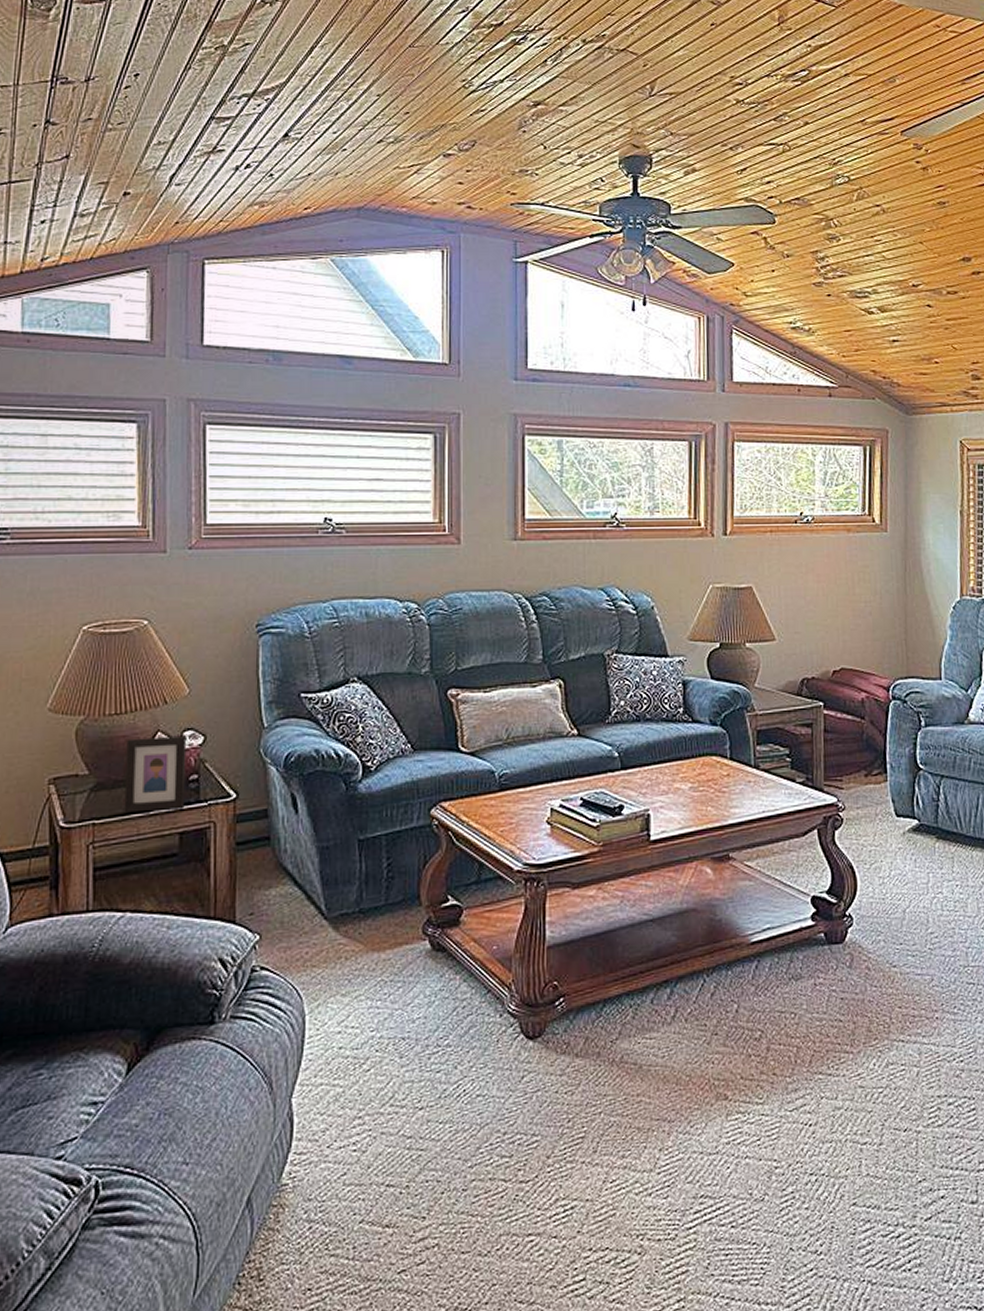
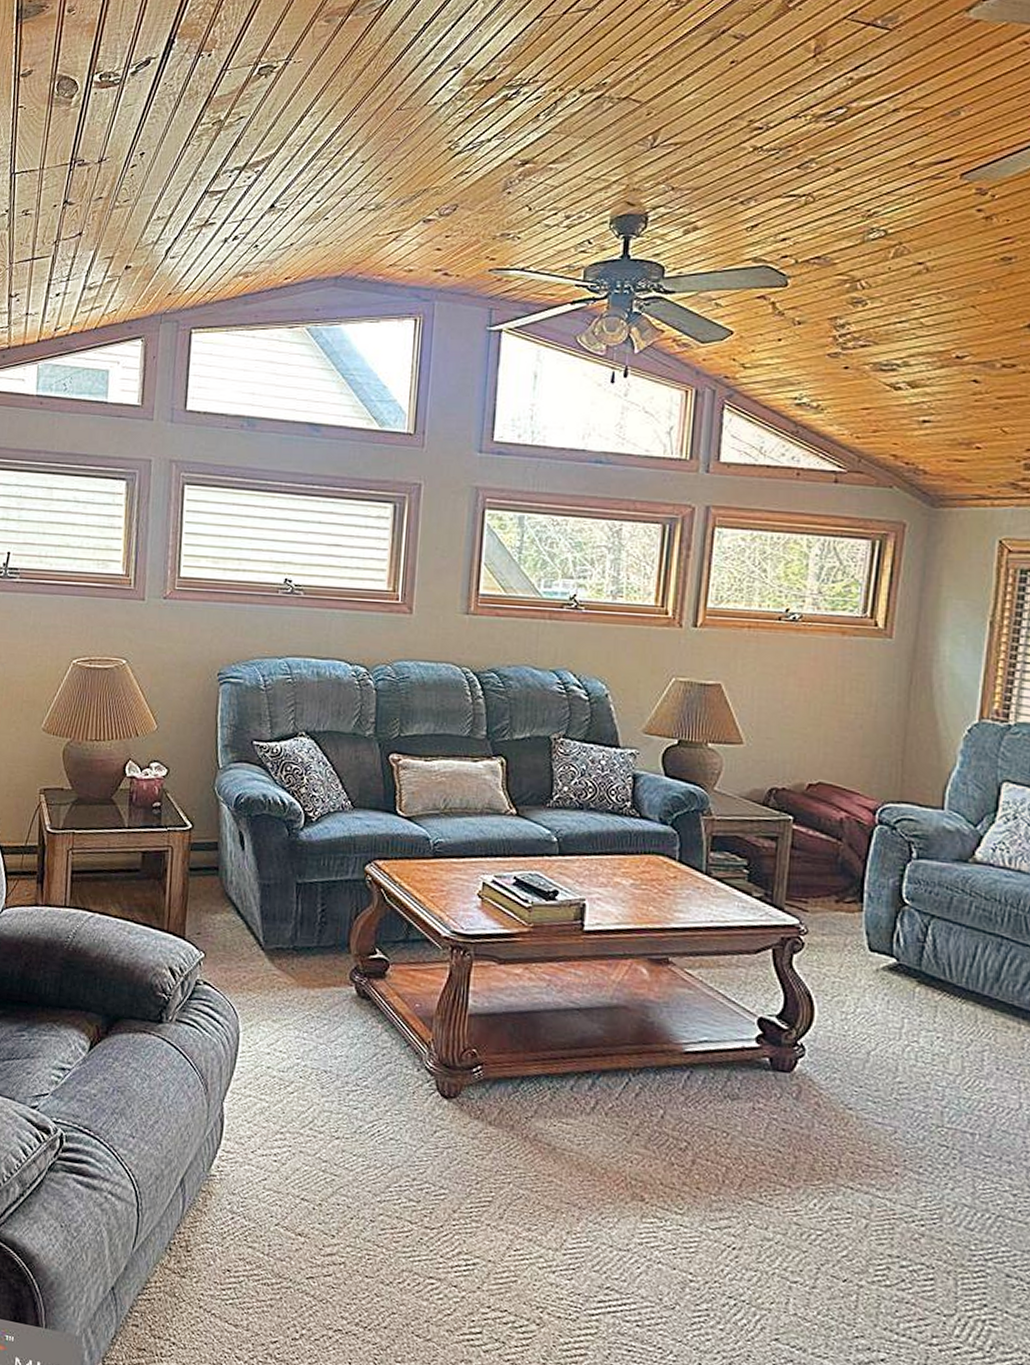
picture frame: present [124,735,187,813] -> none [98,763,153,831]

